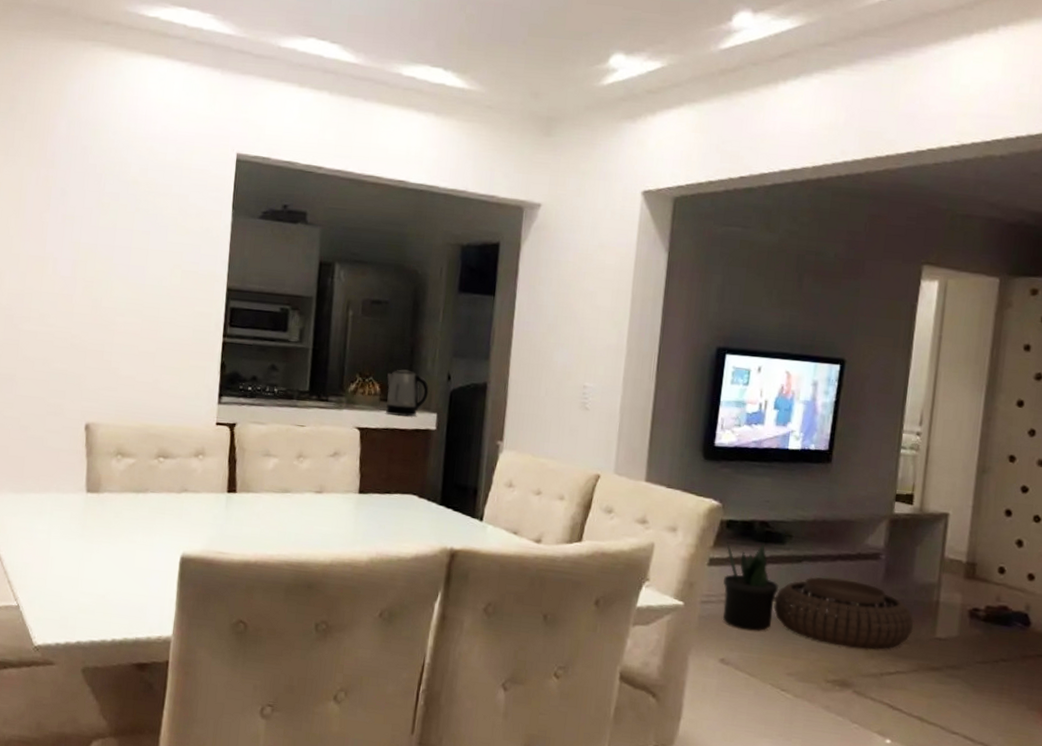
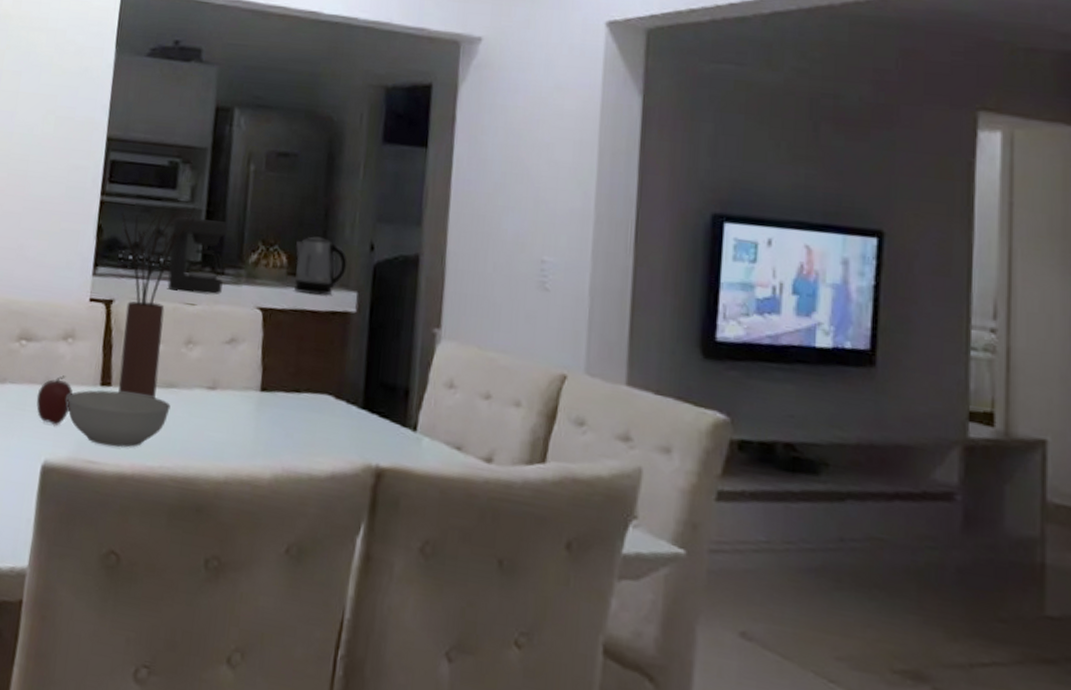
fruit: none [174,485,205,525] -> present [36,375,74,426]
bowl: none [199,496,286,541] -> present [66,390,171,448]
vase: none [241,345,303,502] -> present [118,206,195,399]
coffee maker: none [281,354,332,419] -> present [167,216,229,296]
planter: present [722,541,780,631] -> none [739,469,816,595]
pouf: present [773,577,914,650] -> none [810,522,1012,630]

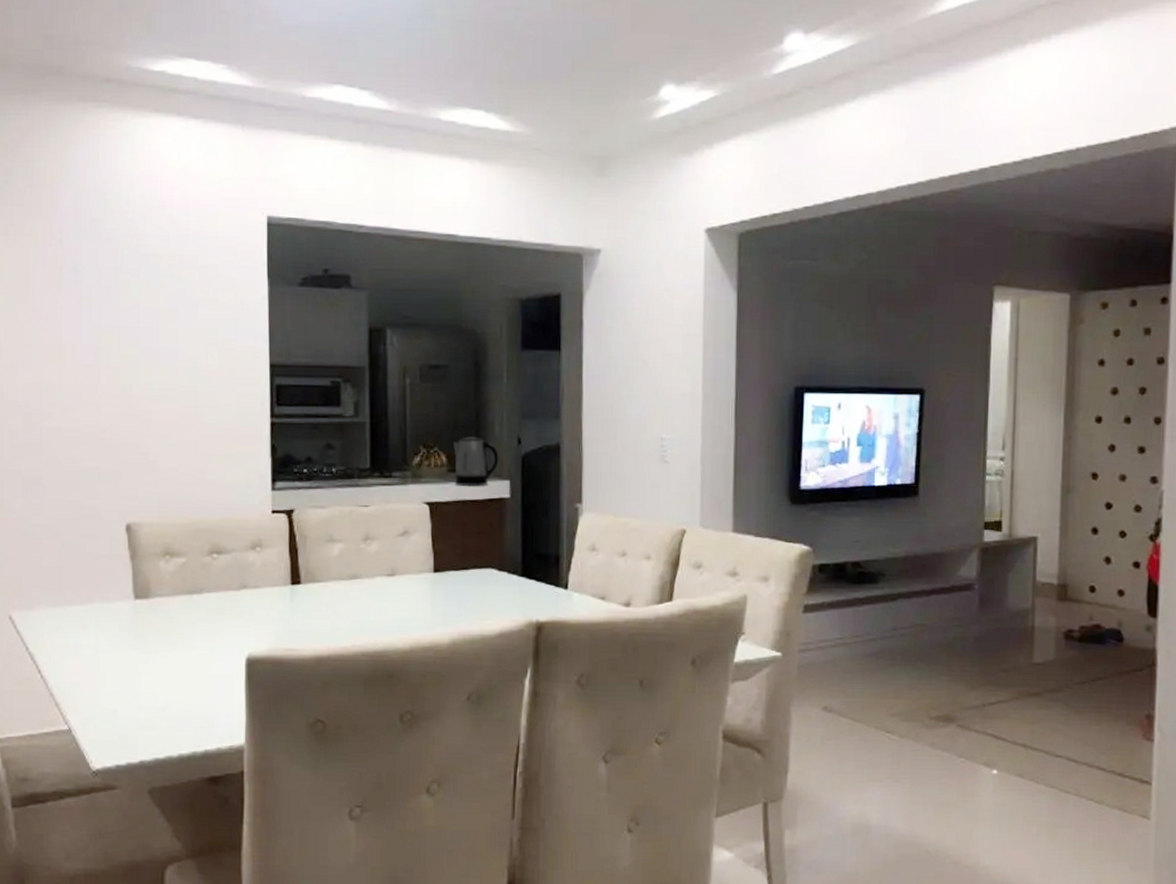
fruit: present [36,375,74,426] -> none [233,580,267,623]
bowl: present [66,390,171,448] -> none [261,587,356,635]
vase: present [118,206,195,399] -> none [292,420,361,590]
coffee maker: present [167,216,229,296] -> none [340,430,392,497]

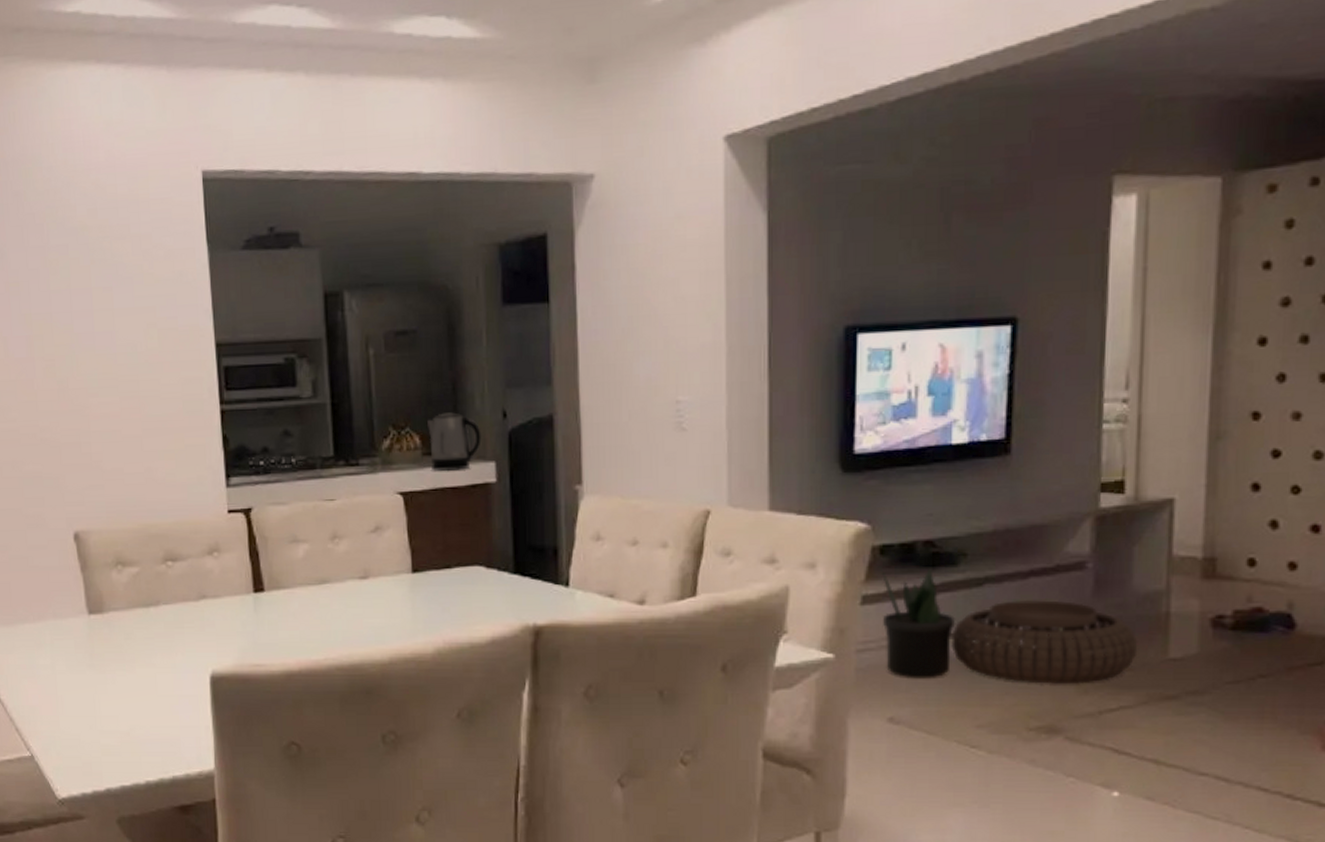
planter: none [820,584,876,675] -> present [882,568,956,679]
pouf: none [872,613,1011,682] -> present [951,600,1138,684]

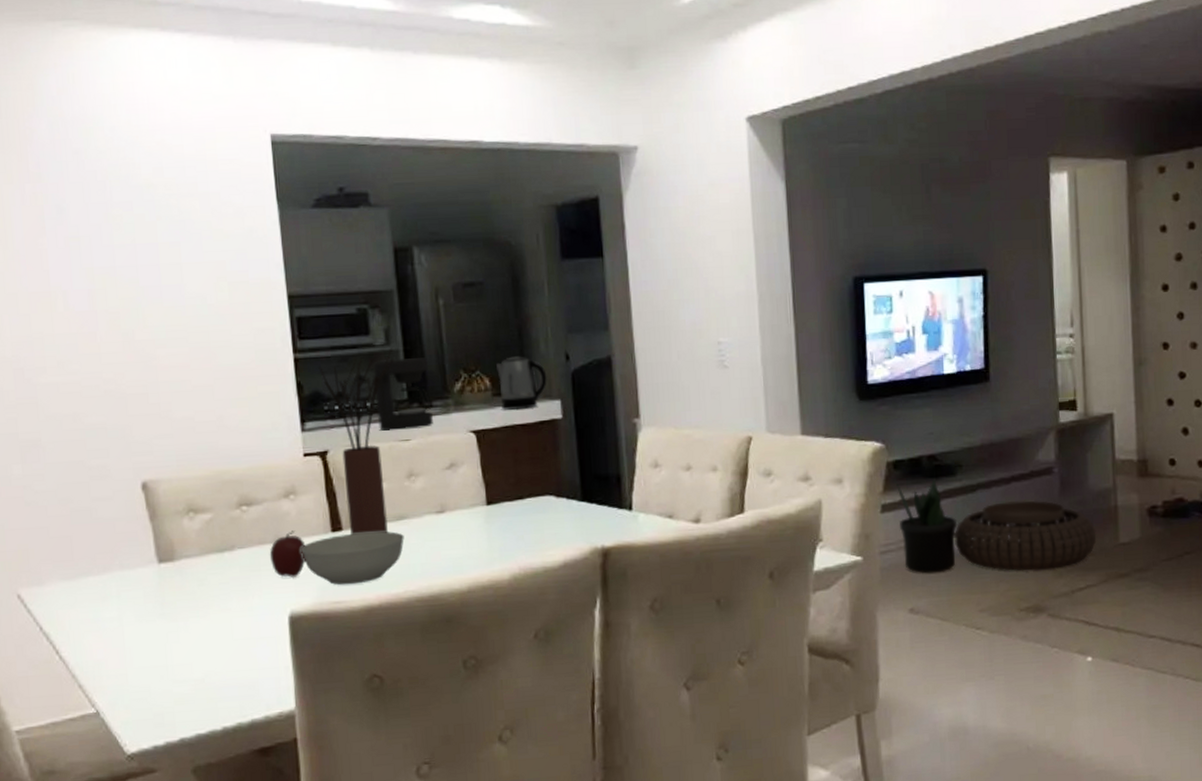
fruit: none [192,589,228,637] -> present [269,530,306,578]
bowl: none [222,594,326,648] -> present [300,531,404,585]
vase: none [244,401,321,597] -> present [318,348,394,535]
coffee maker: none [298,412,359,490] -> present [372,358,433,432]

